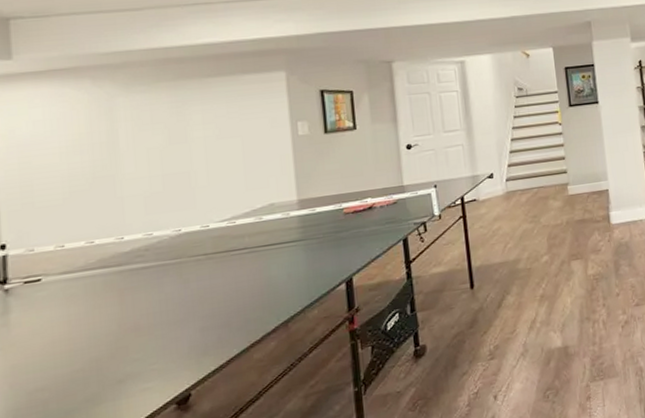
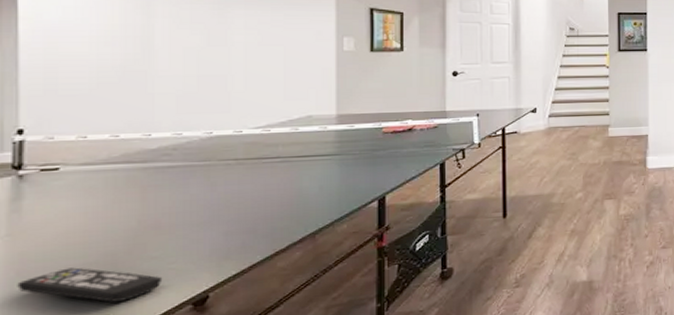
remote control: none [11,375,146,408] -> present [17,267,163,302]

